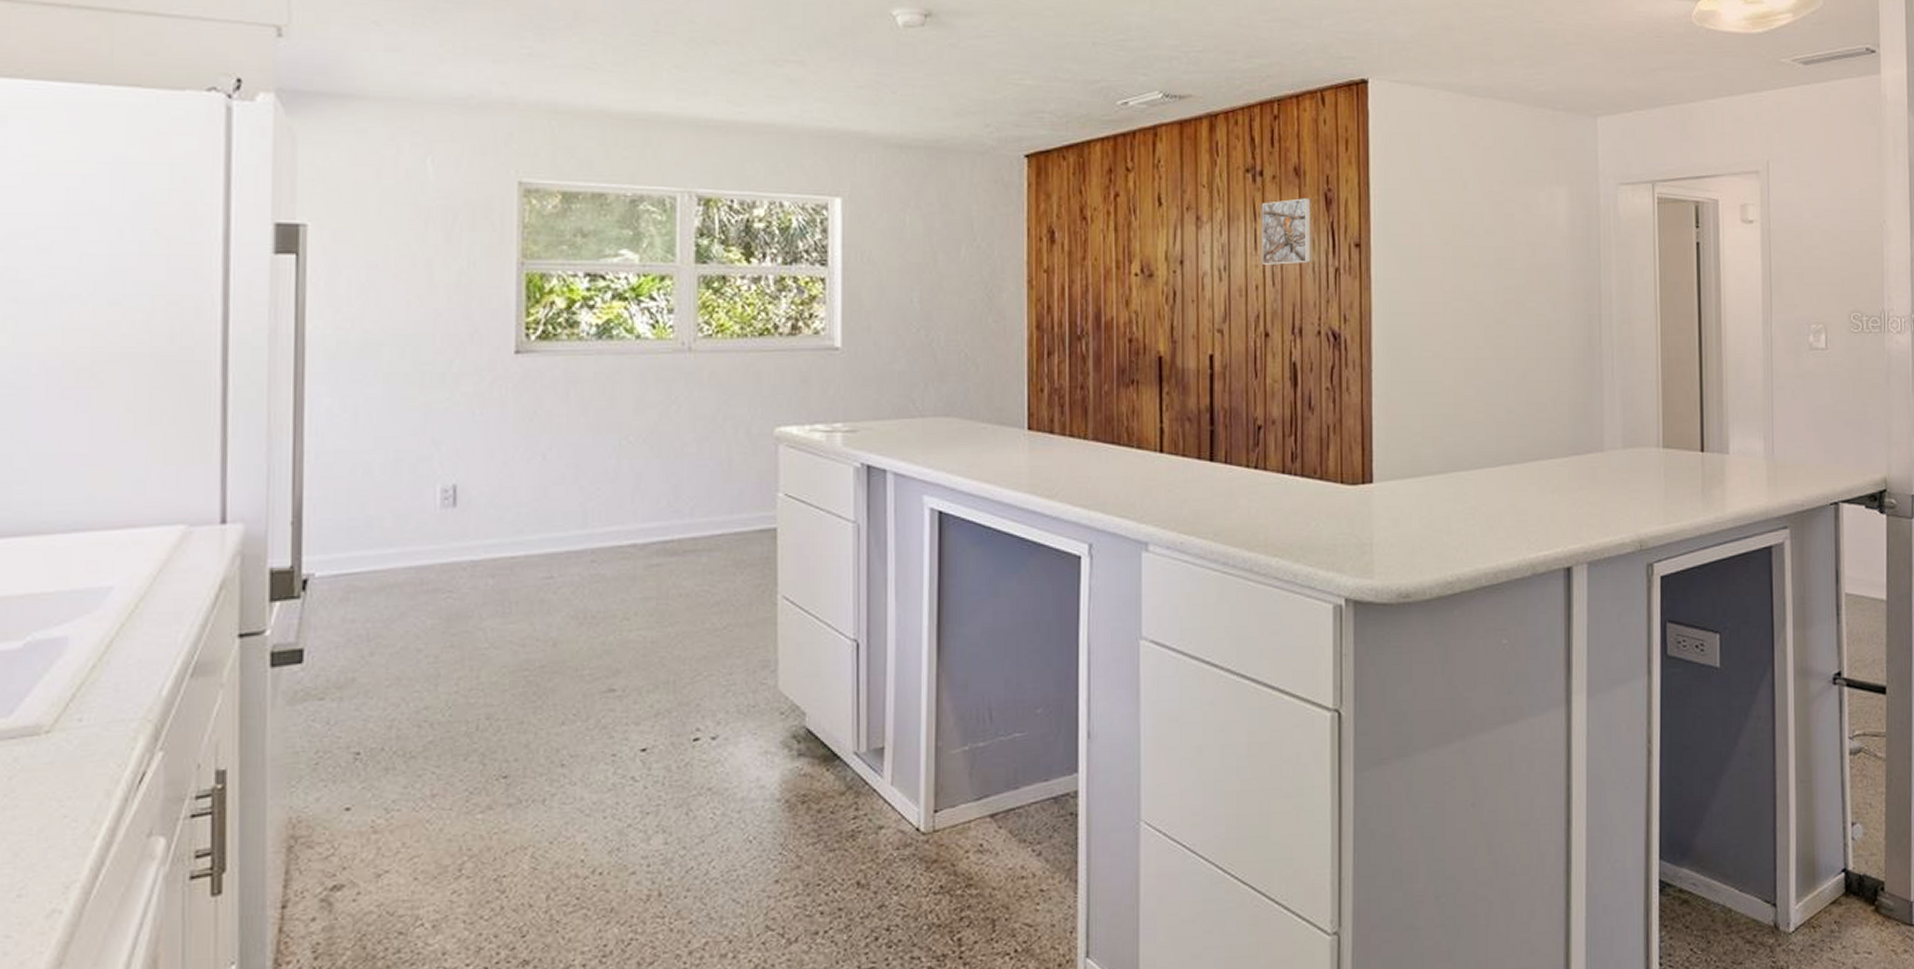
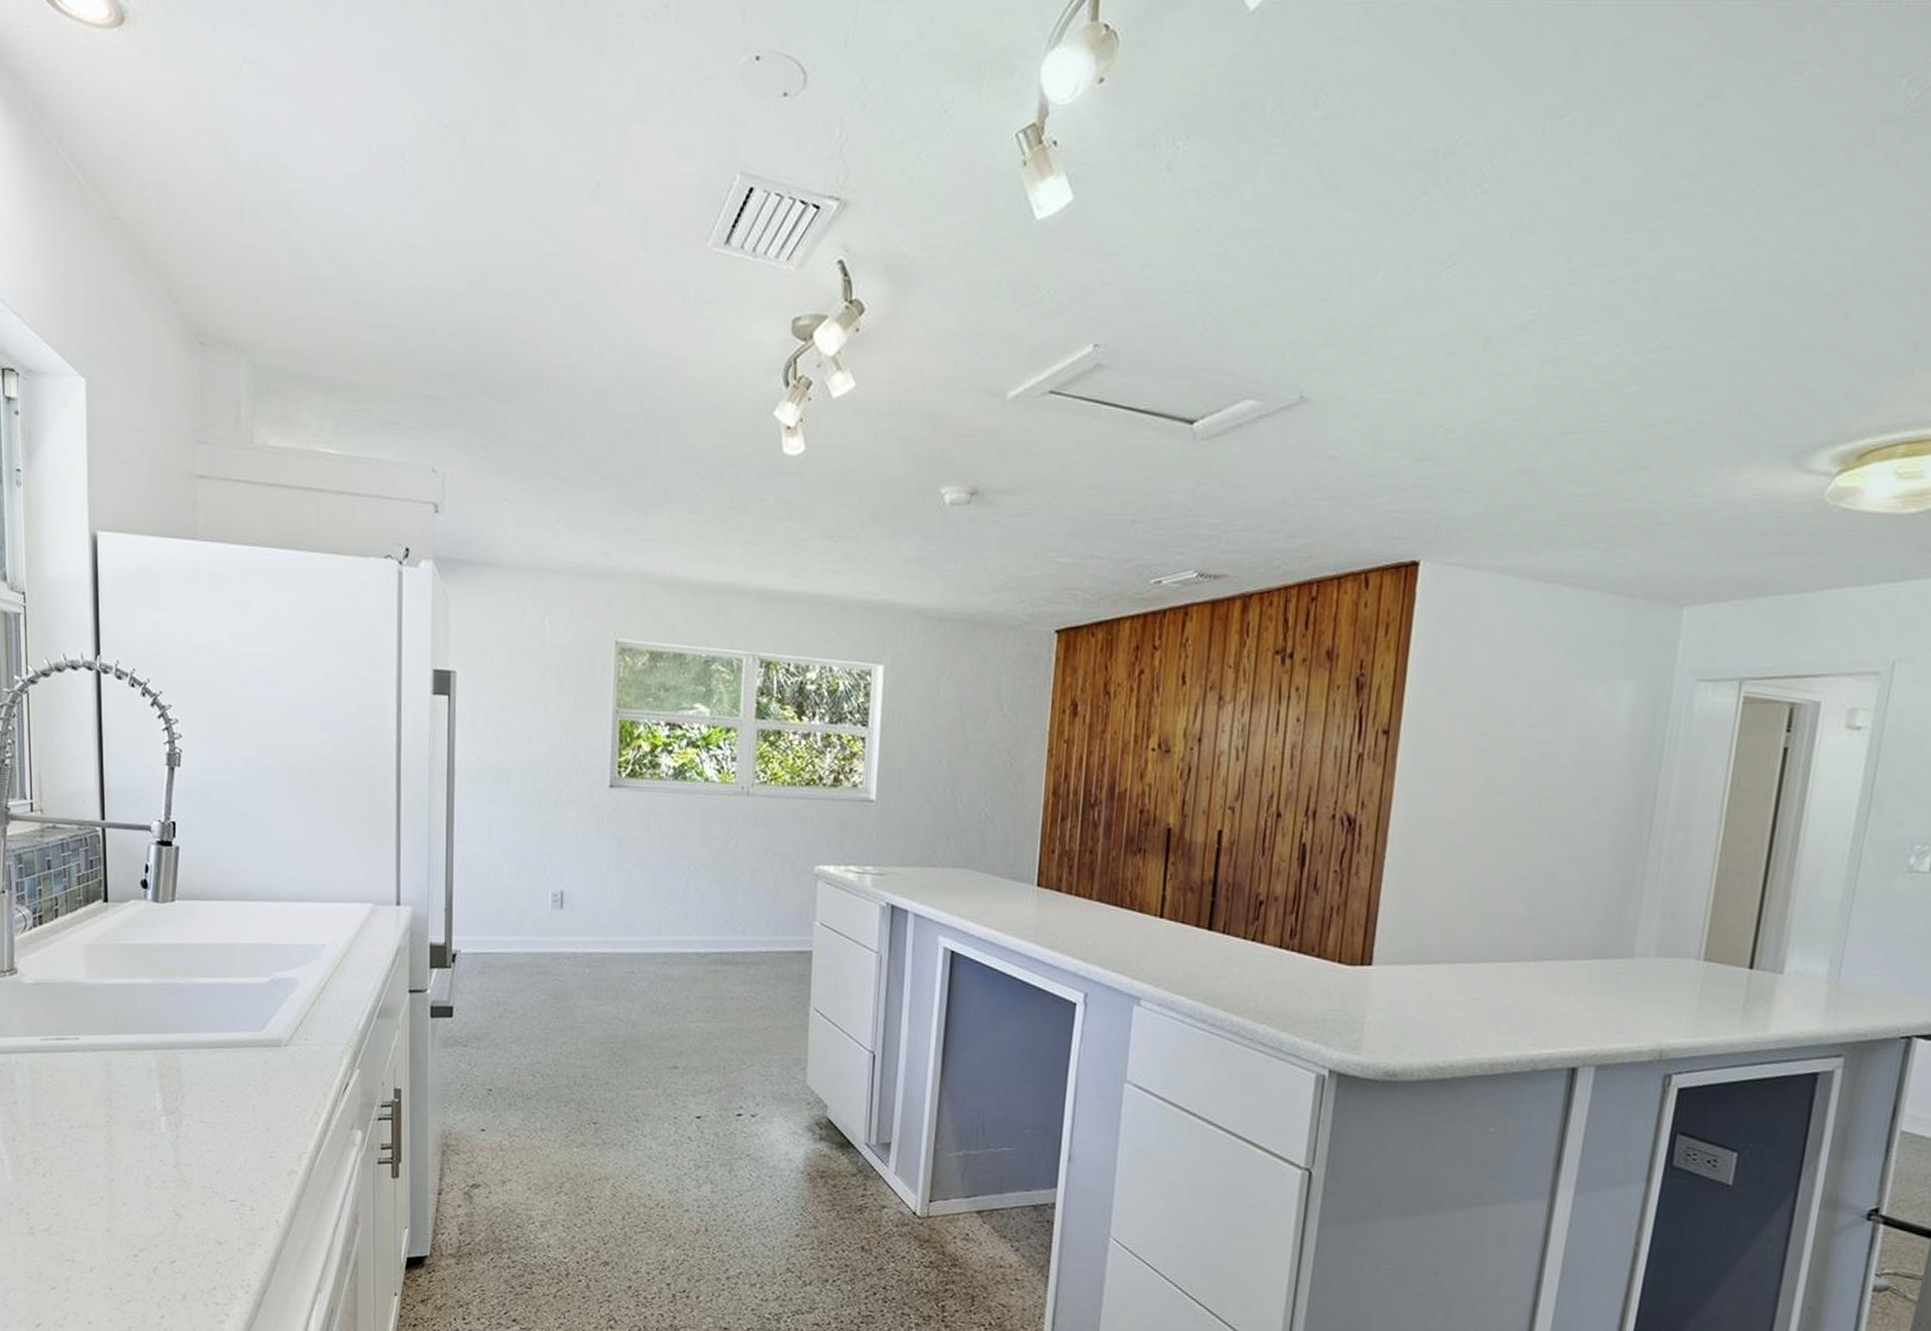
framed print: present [1261,198,1311,265] -> none [1281,682,1341,748]

